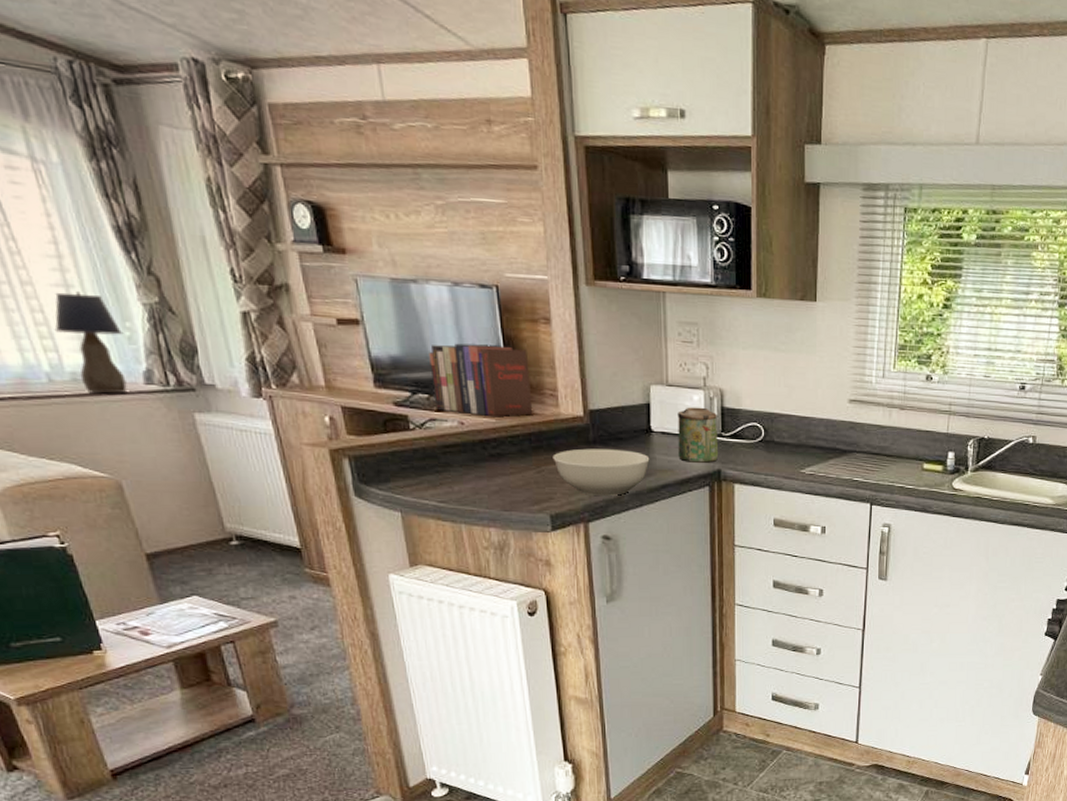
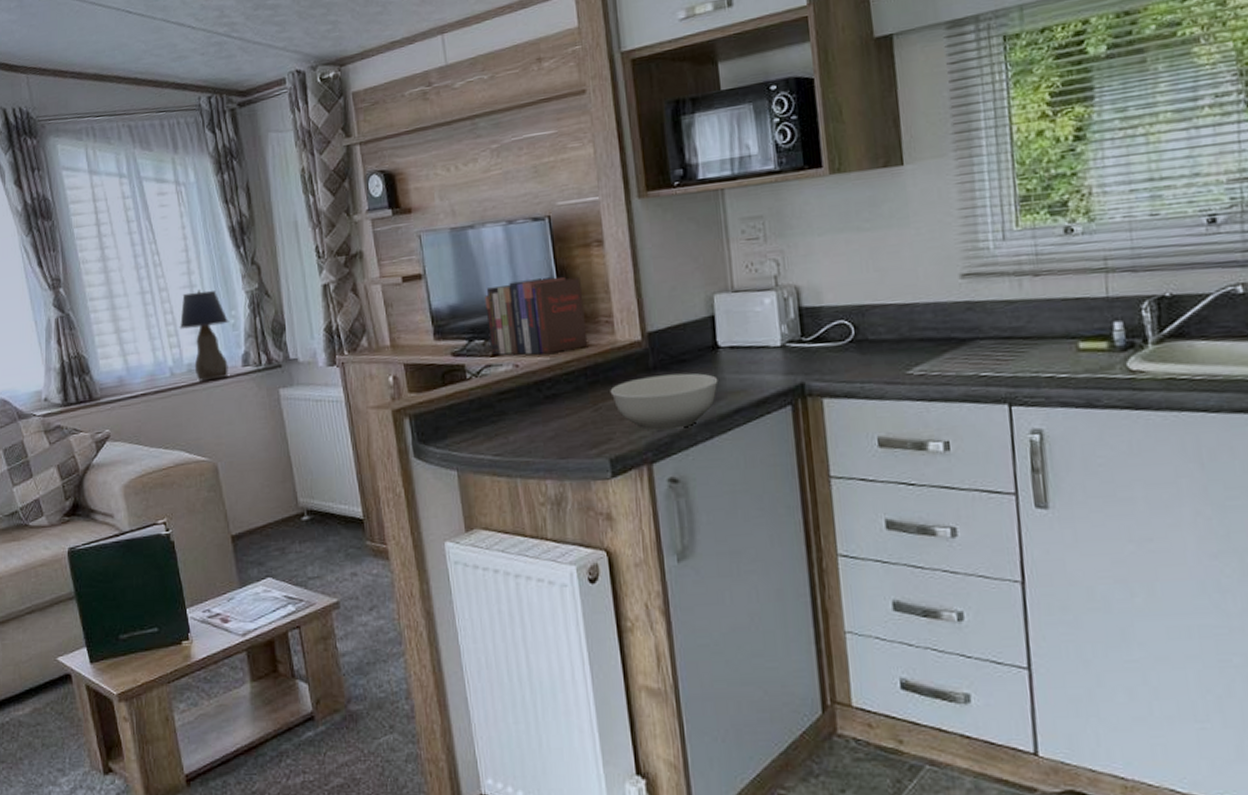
canister: present [677,407,719,464] -> none [747,310,801,379]

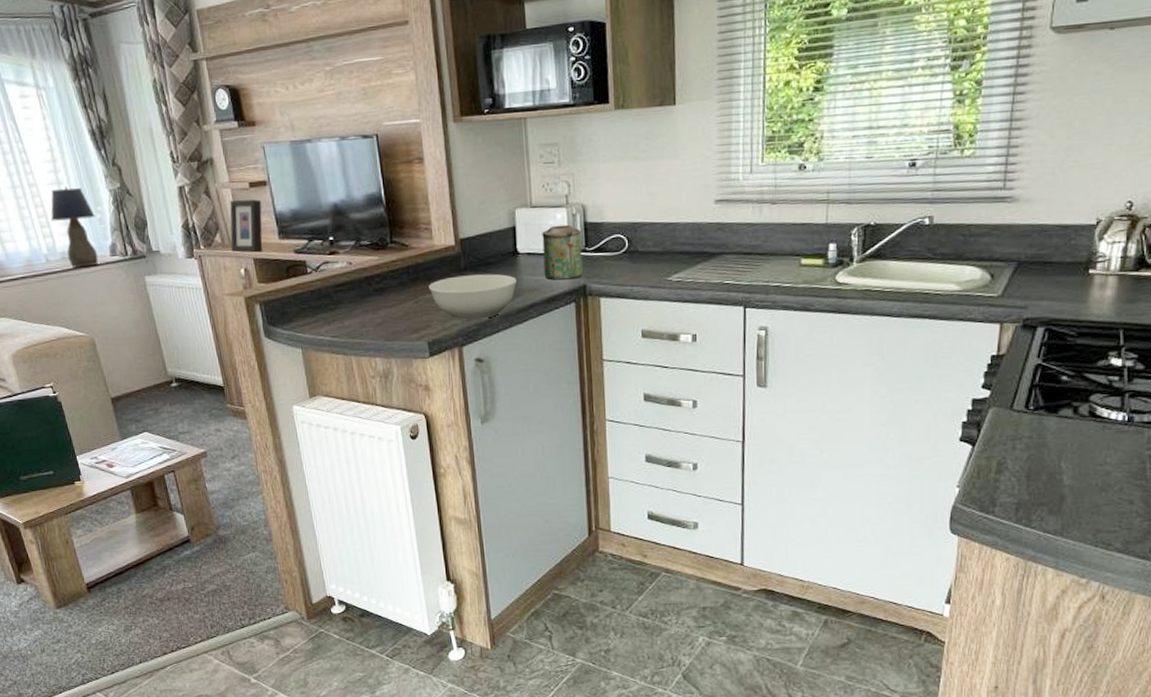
picture frame: none [378,295,416,358] -> present [230,199,263,253]
books: present [485,277,588,356] -> none [322,188,410,255]
canister: none [747,310,801,379] -> present [542,224,584,281]

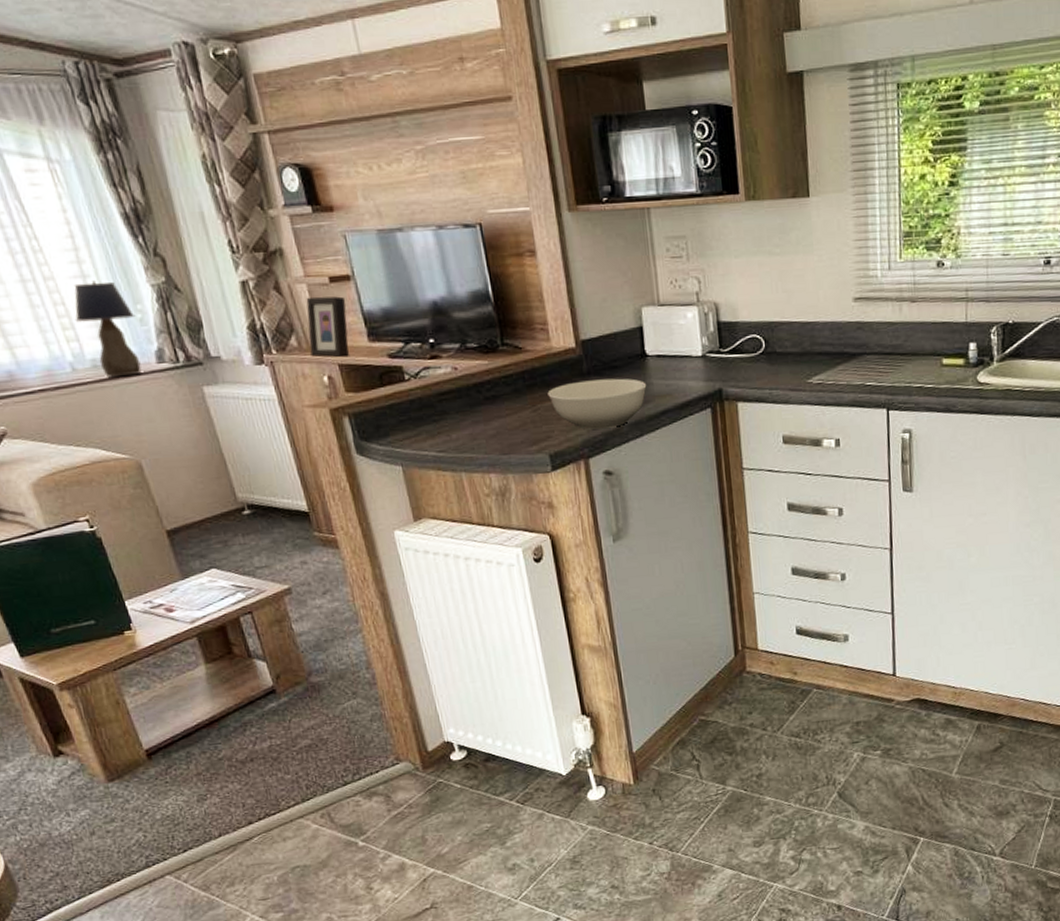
canister: present [542,224,584,281] -> none [672,324,719,385]

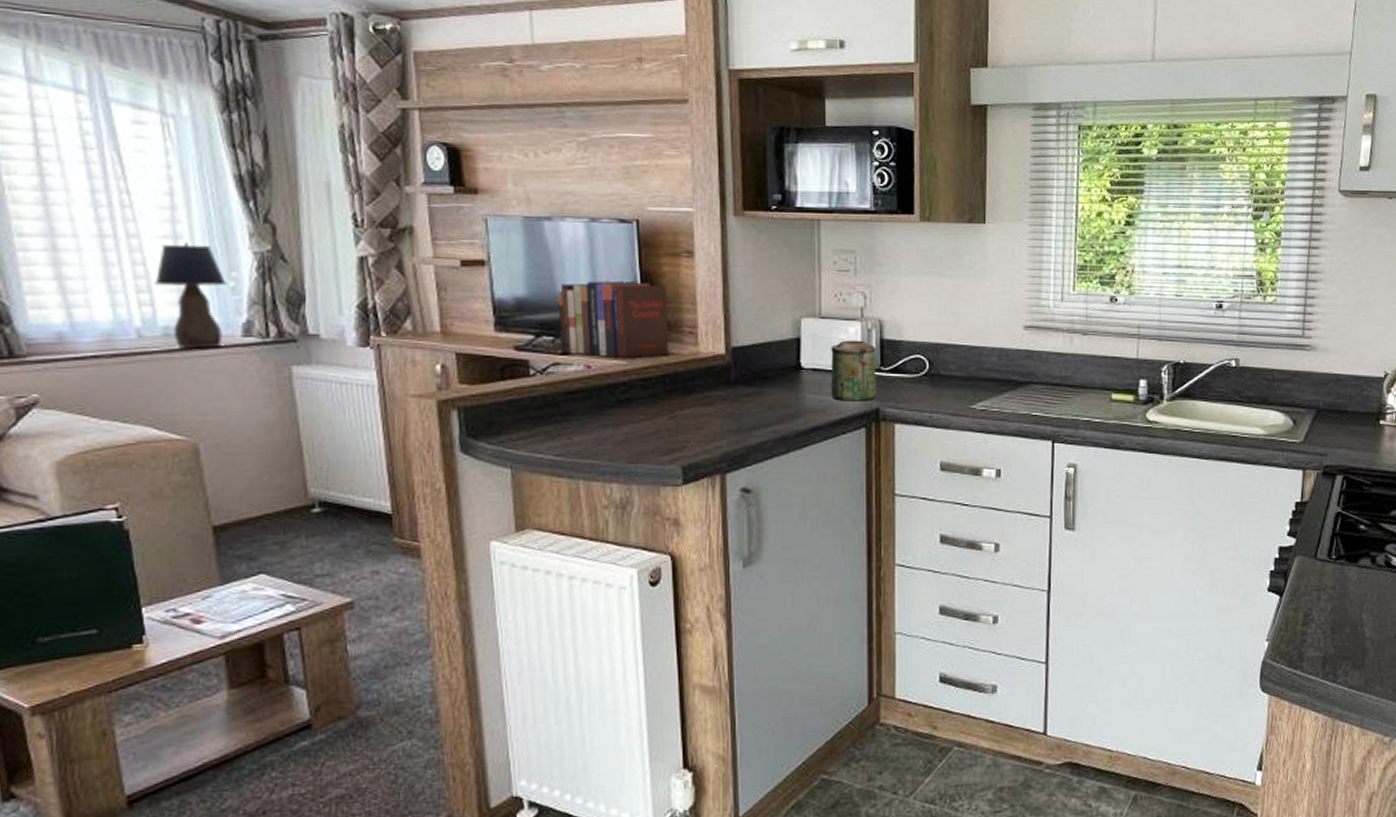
picture frame: present [306,296,349,358] -> none [426,279,474,346]
books: none [419,284,525,359] -> present [558,281,669,359]
bowl: present [547,378,647,430] -> none [688,390,798,442]
canister: none [672,324,719,385] -> present [831,340,877,403]

